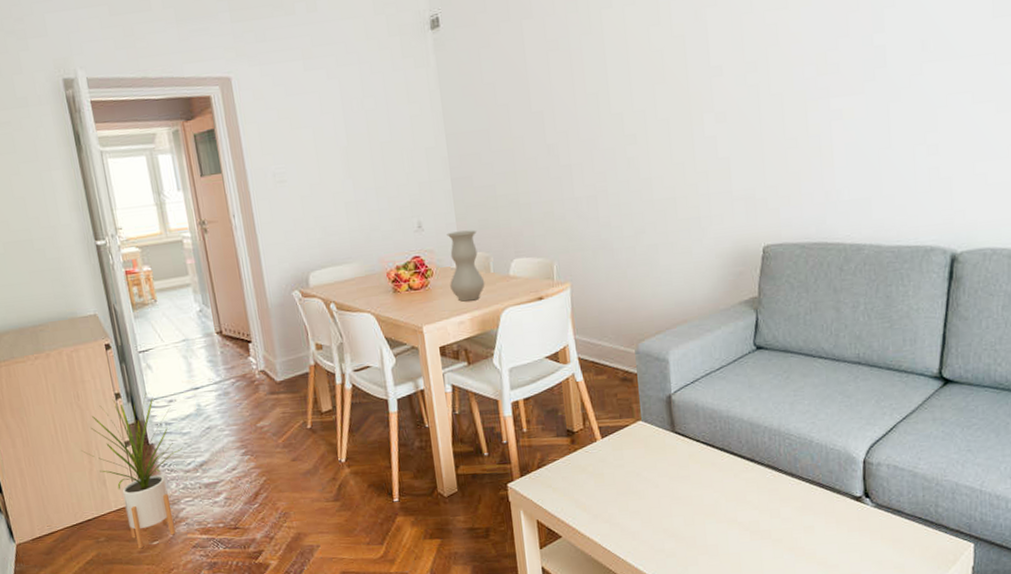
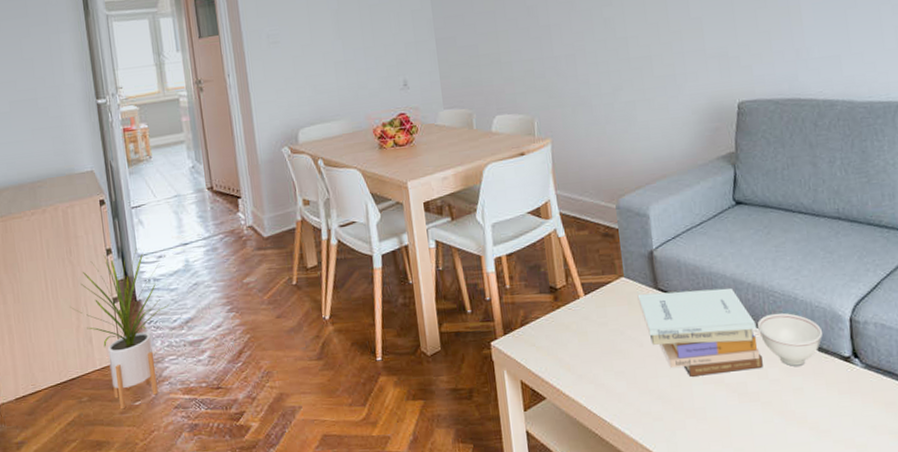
vase: present [446,230,485,302] -> none [431,87,468,158]
books: none [654,431,776,516] -> present [637,287,763,377]
bowl: none [771,455,837,506] -> present [756,312,824,366]

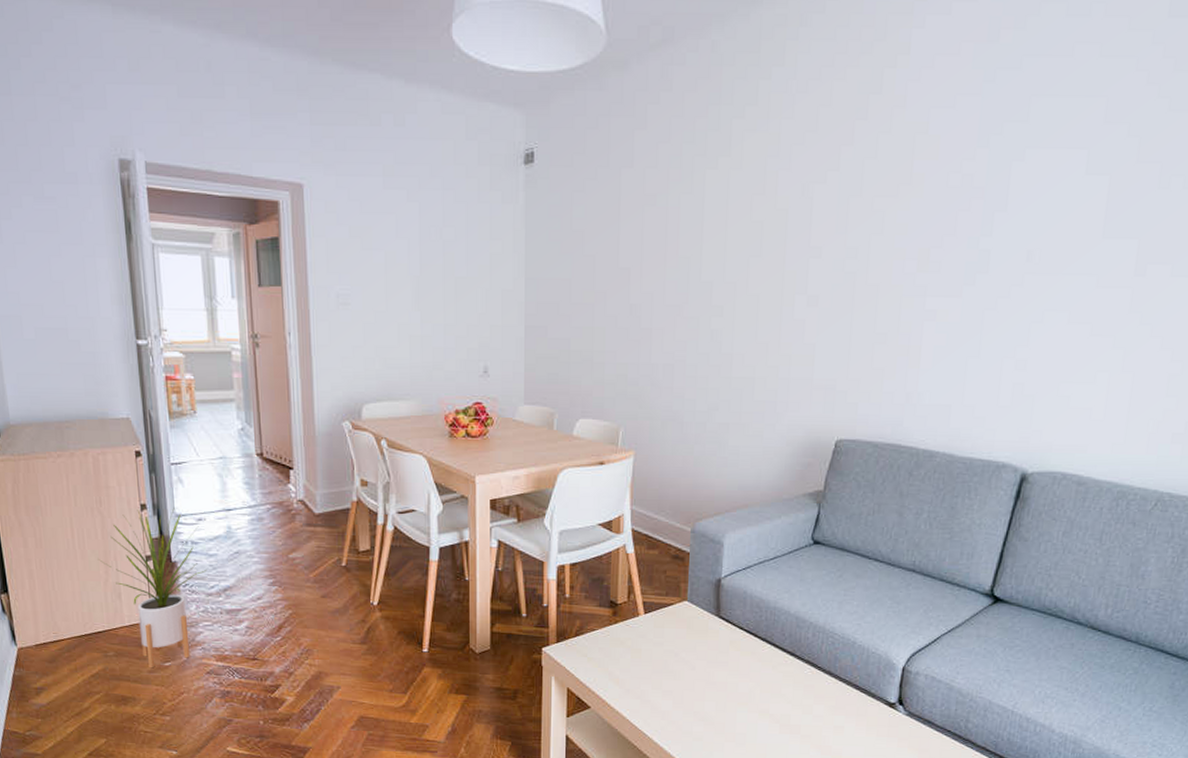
books: present [637,287,763,377] -> none [697,619,811,704]
bowl: present [756,312,824,366] -> none [811,654,874,706]

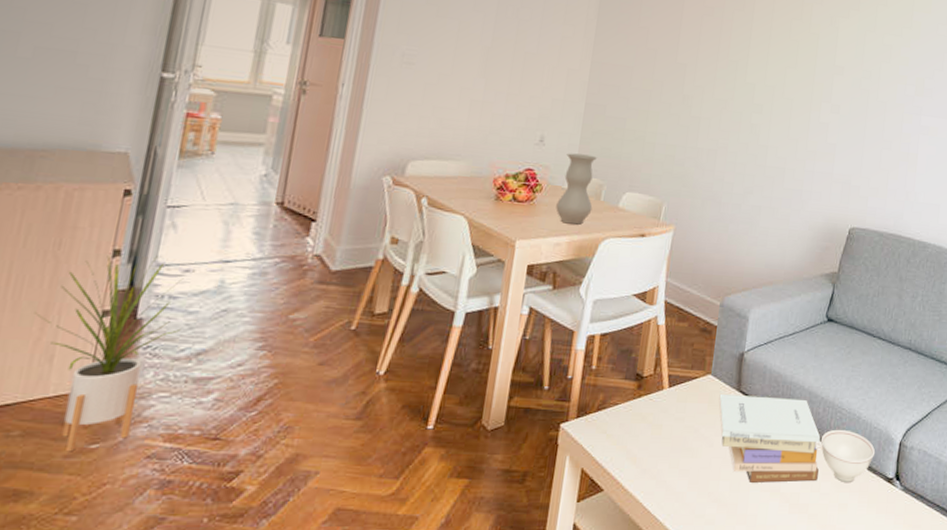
vase: none [510,382,546,456] -> present [556,153,598,225]
books: none [697,619,811,704] -> present [718,393,821,483]
bowl: none [811,654,874,706] -> present [820,429,876,482]

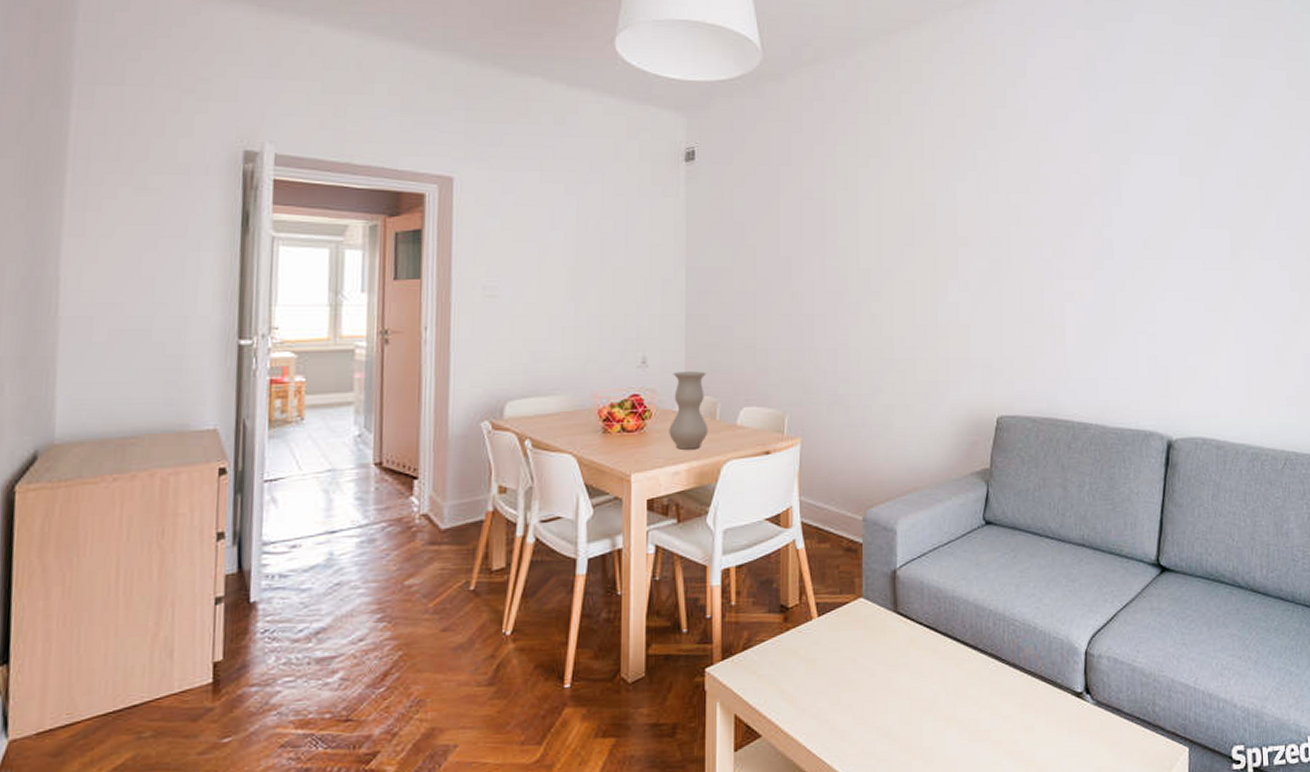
house plant: present [34,256,184,452] -> none [148,534,296,749]
books: present [718,393,821,483] -> none [875,614,997,712]
bowl: present [820,429,876,482] -> none [994,643,1059,702]

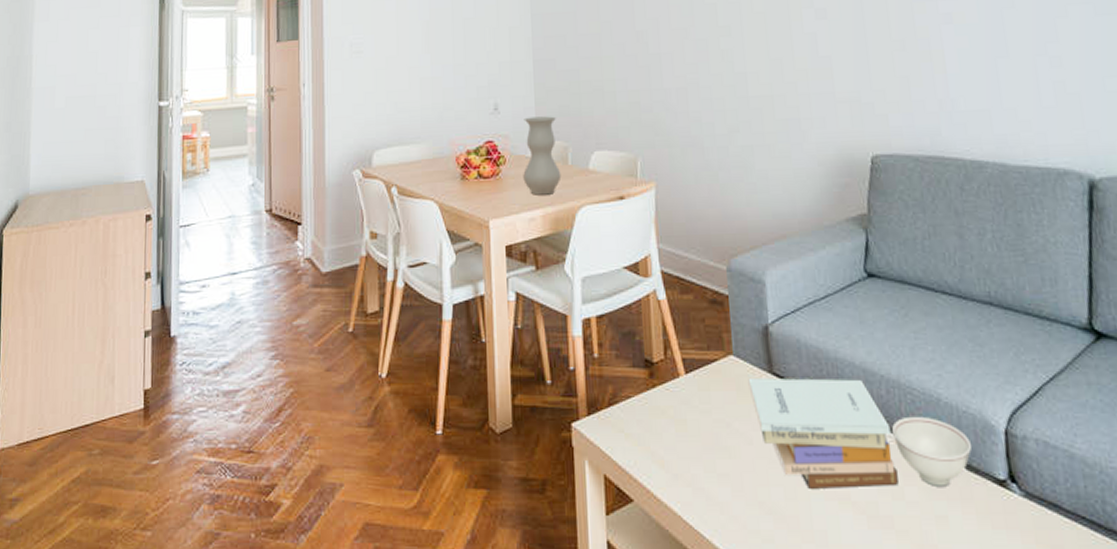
books: none [875,614,997,712] -> present [748,377,899,489]
bowl: none [994,643,1059,702] -> present [891,416,973,486]

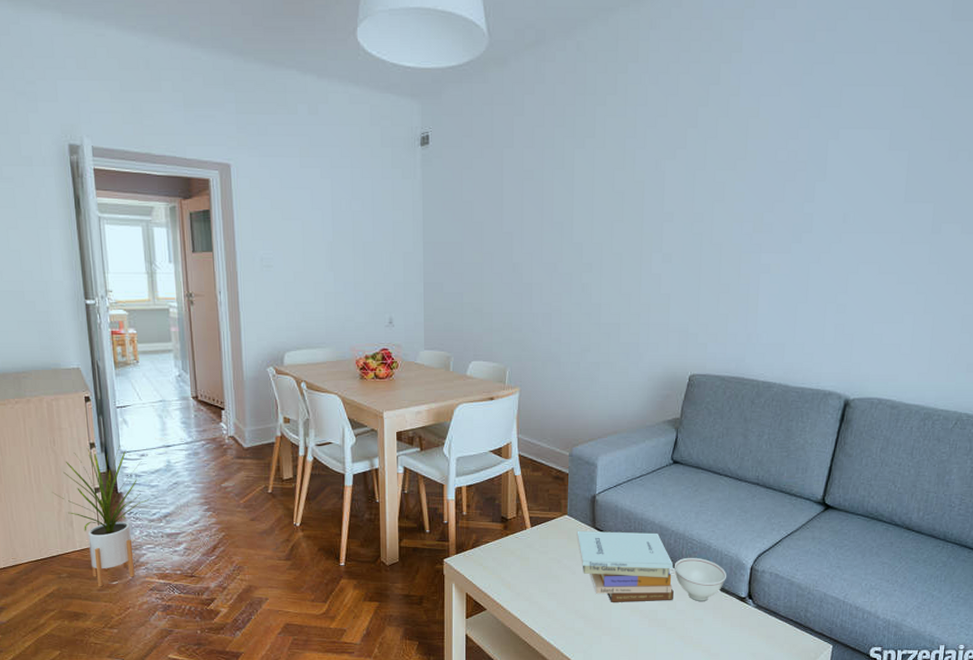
house plant: none [95,275,207,469] -> present [52,446,150,587]
vase: present [523,116,562,195] -> none [412,331,444,394]

